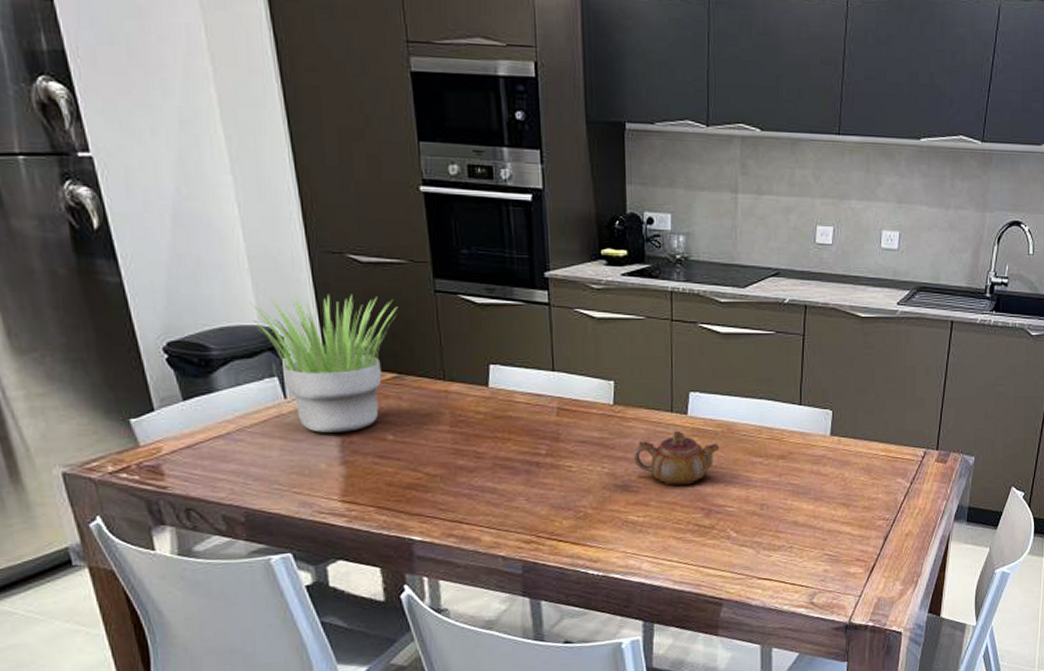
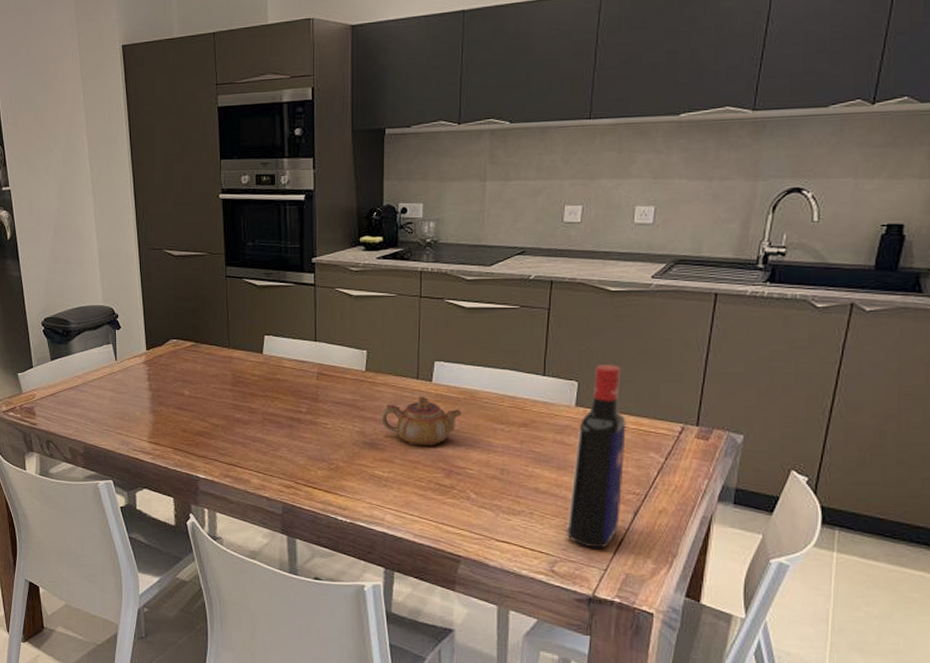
potted plant: present [239,294,398,434] -> none [91,280,198,389]
liquor bottle: none [823,392,877,576] -> present [566,365,626,549]

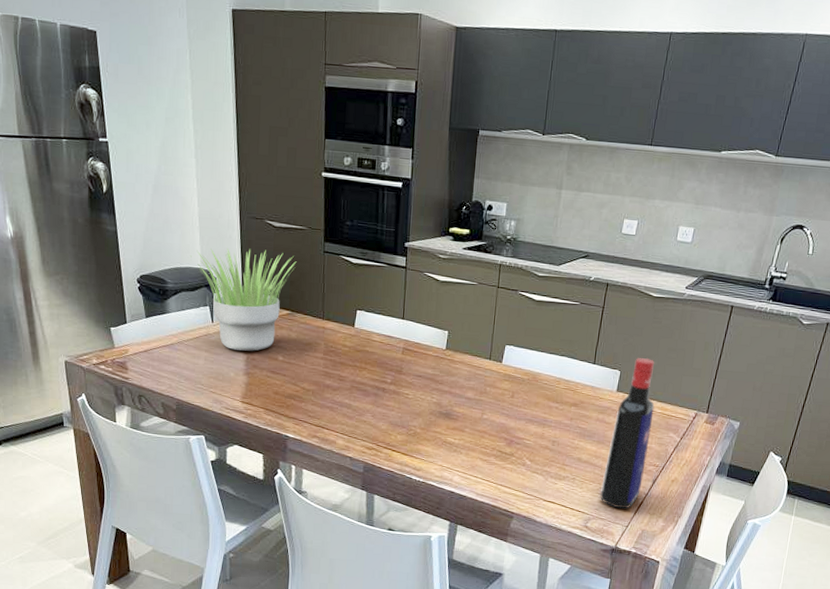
potted plant: none [91,280,198,389] -> present [189,247,297,352]
teapot: present [381,396,462,446] -> none [456,374,525,419]

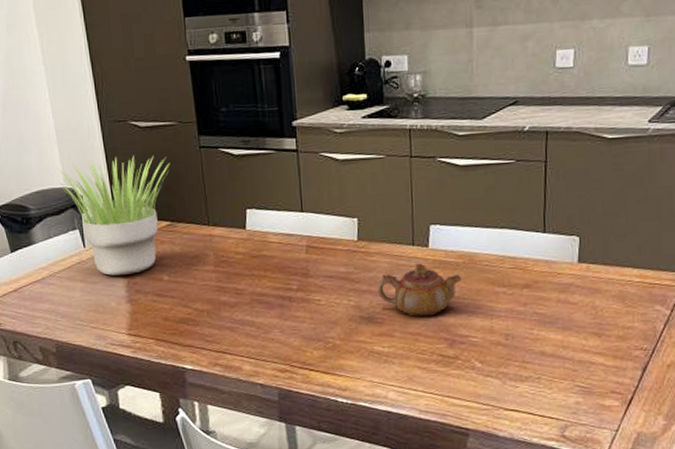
teapot: none [456,374,525,419] -> present [377,263,462,317]
liquor bottle: present [599,358,655,509] -> none [575,216,631,409]

